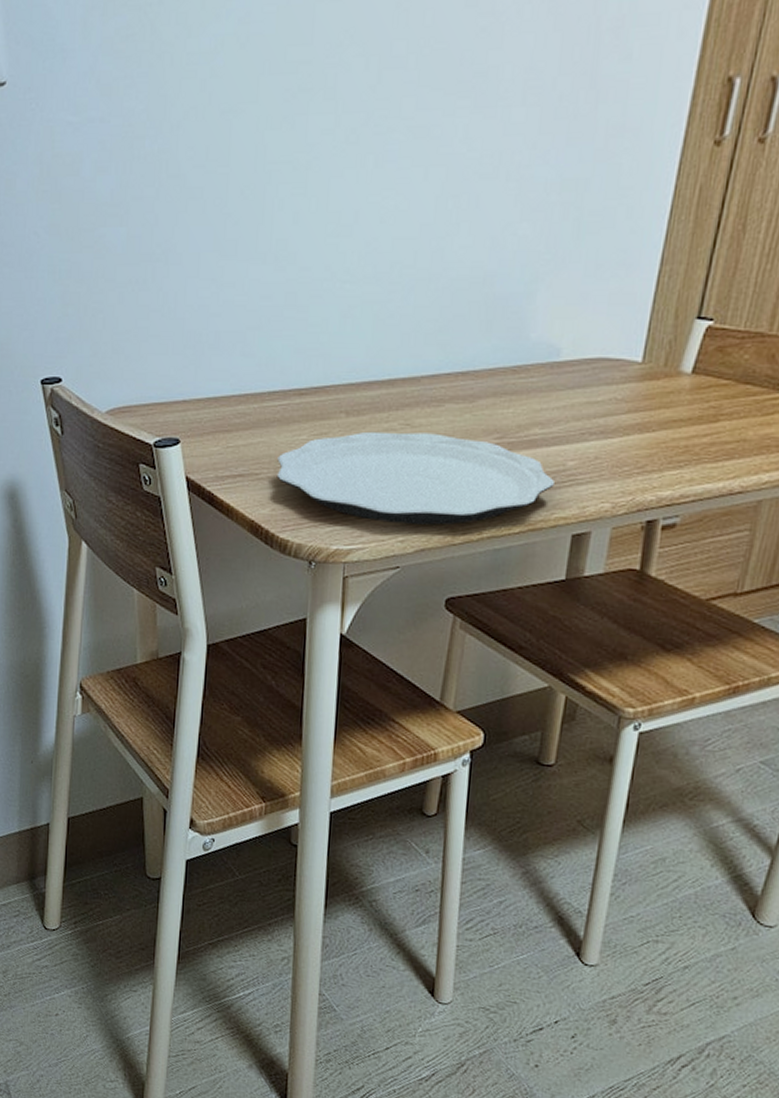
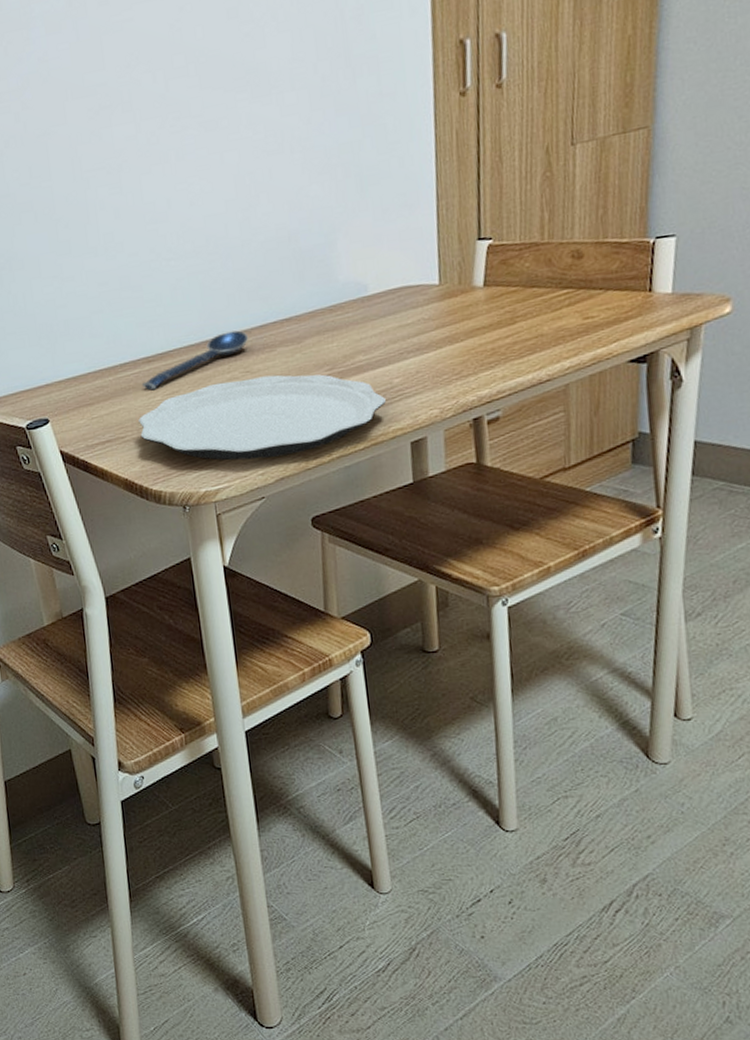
spoon: none [288,376,417,427] -> present [141,330,249,391]

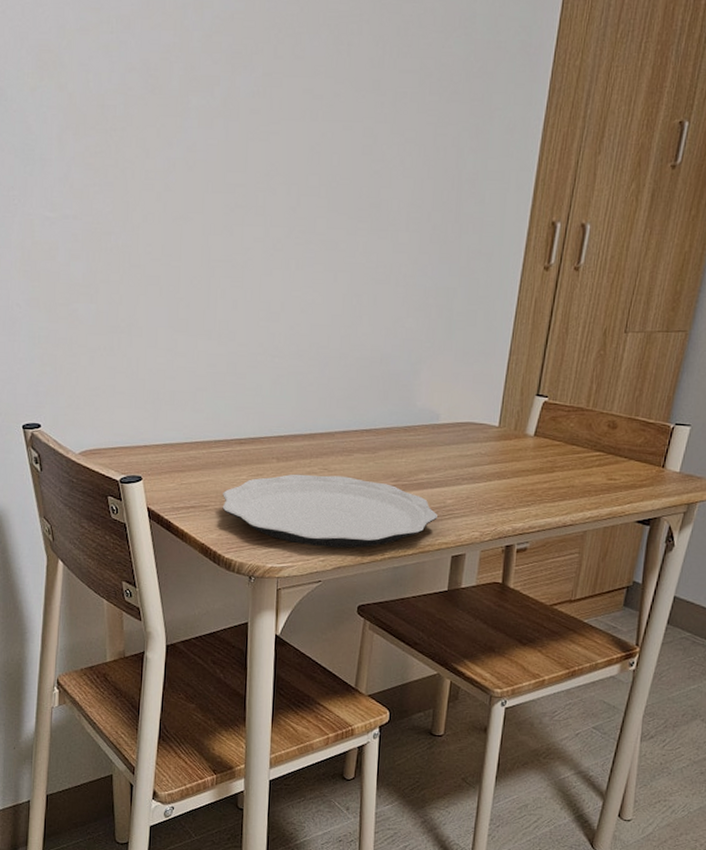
spoon: present [141,330,249,391] -> none [231,430,332,470]

